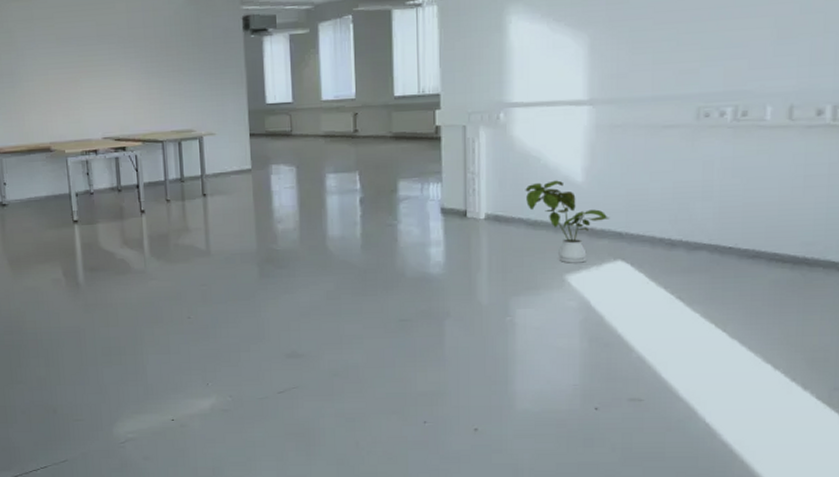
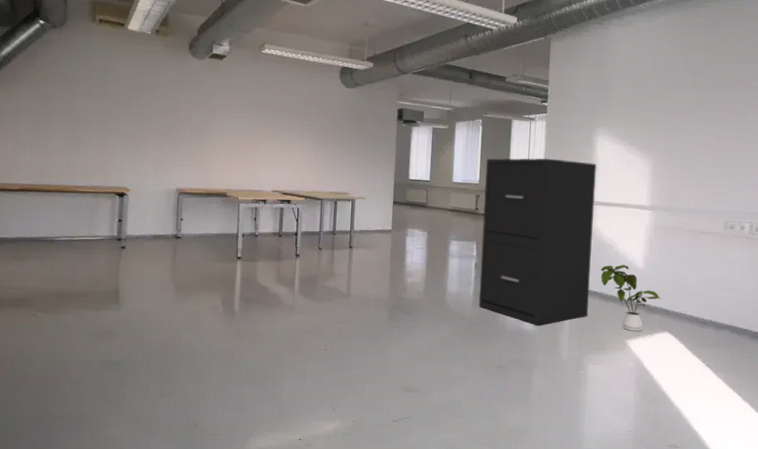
filing cabinet: none [363,52,512,268] -> present [478,158,597,326]

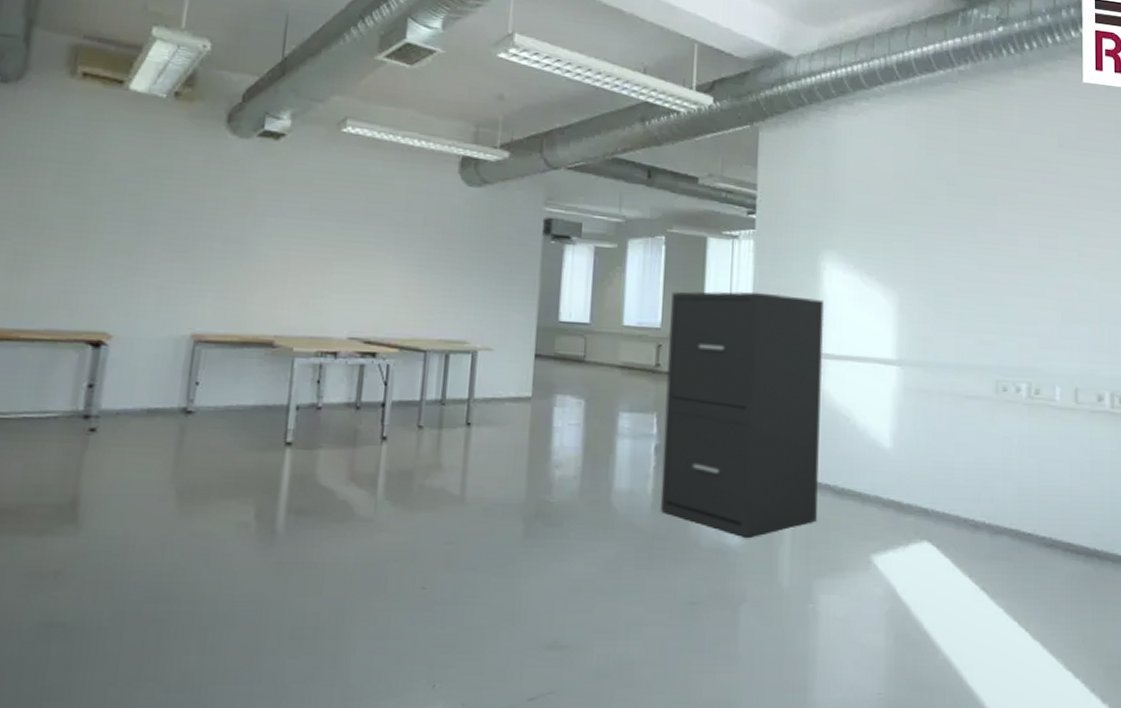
house plant: present [600,264,661,332] -> none [833,444,916,542]

